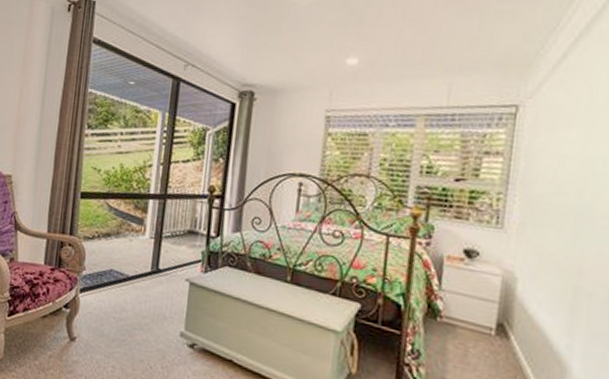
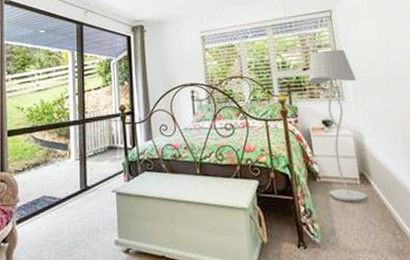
floor lamp: none [450,159,529,357] -> present [307,49,367,202]

